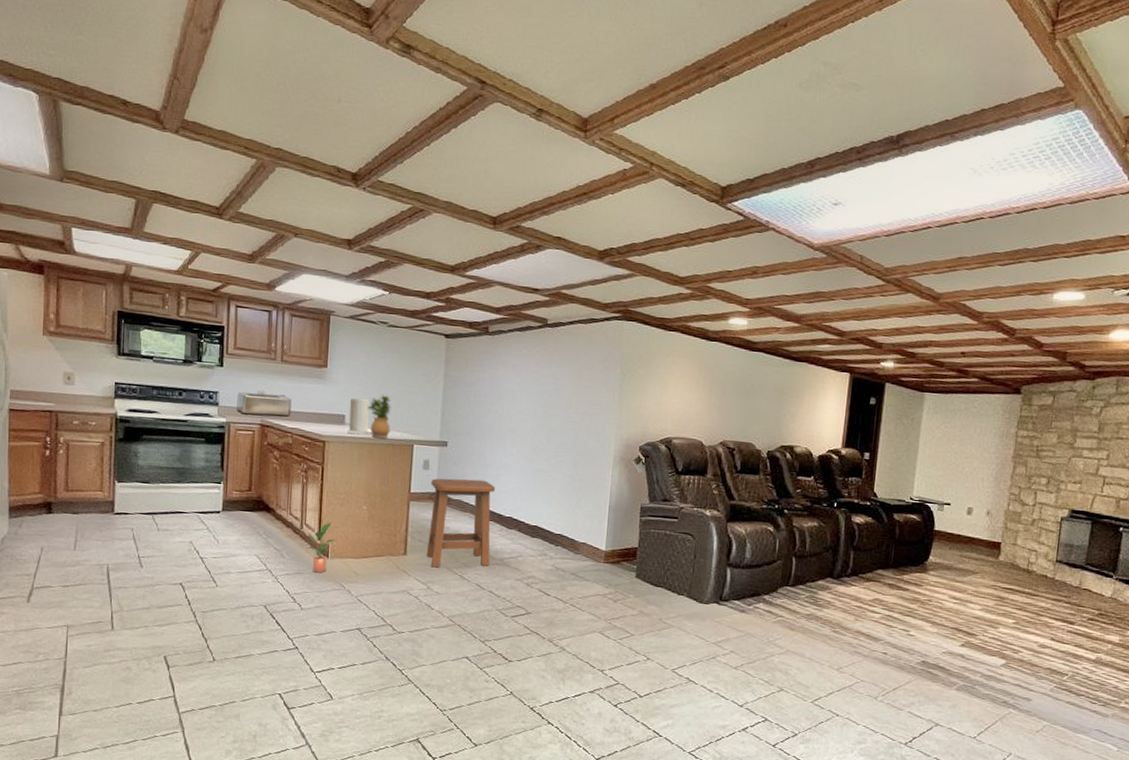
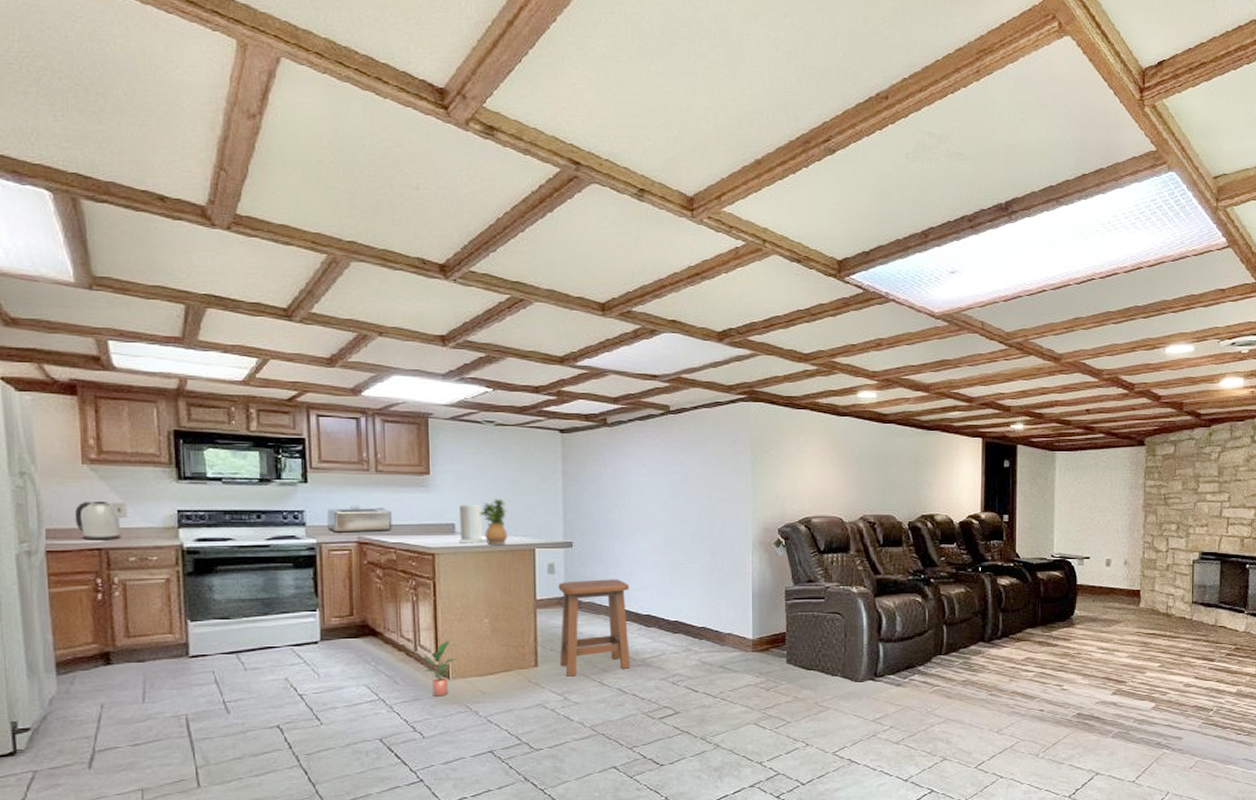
kettle: none [33,368,69,405] -> present [74,500,121,540]

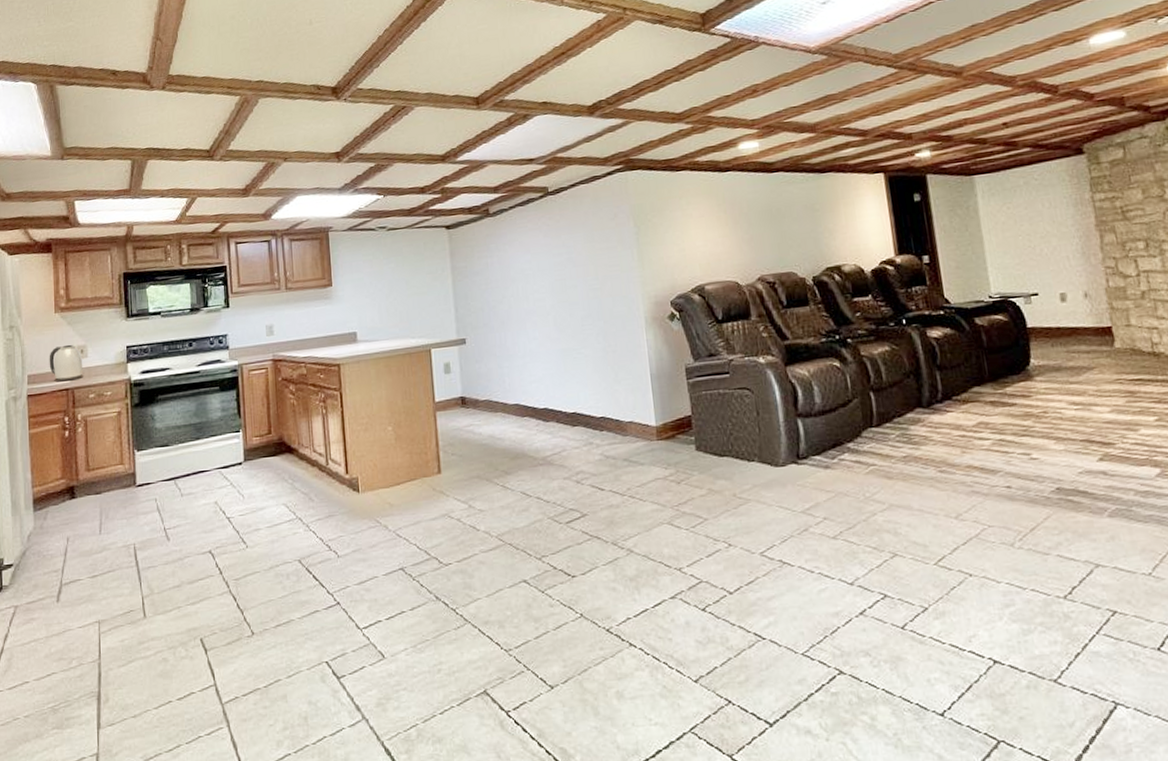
toaster: present [327,508,392,533] -> none [246,324,302,353]
potted plant: present [422,640,457,697] -> none [334,451,365,512]
paper towel: present [458,505,488,543] -> none [360,311,387,351]
potted plant: present [479,498,508,545] -> none [377,302,405,350]
stool: present [558,579,630,677] -> none [455,372,532,482]

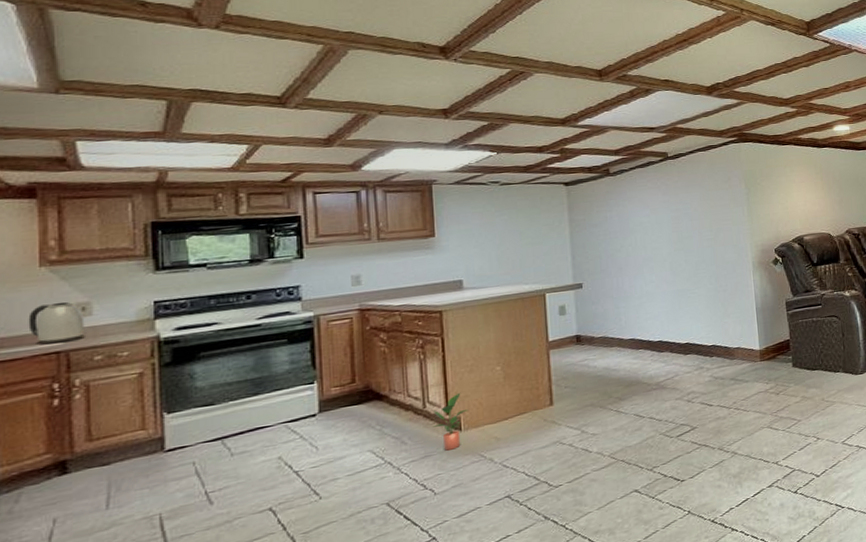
potted plant: none [334,451,365,512] -> present [432,392,468,451]

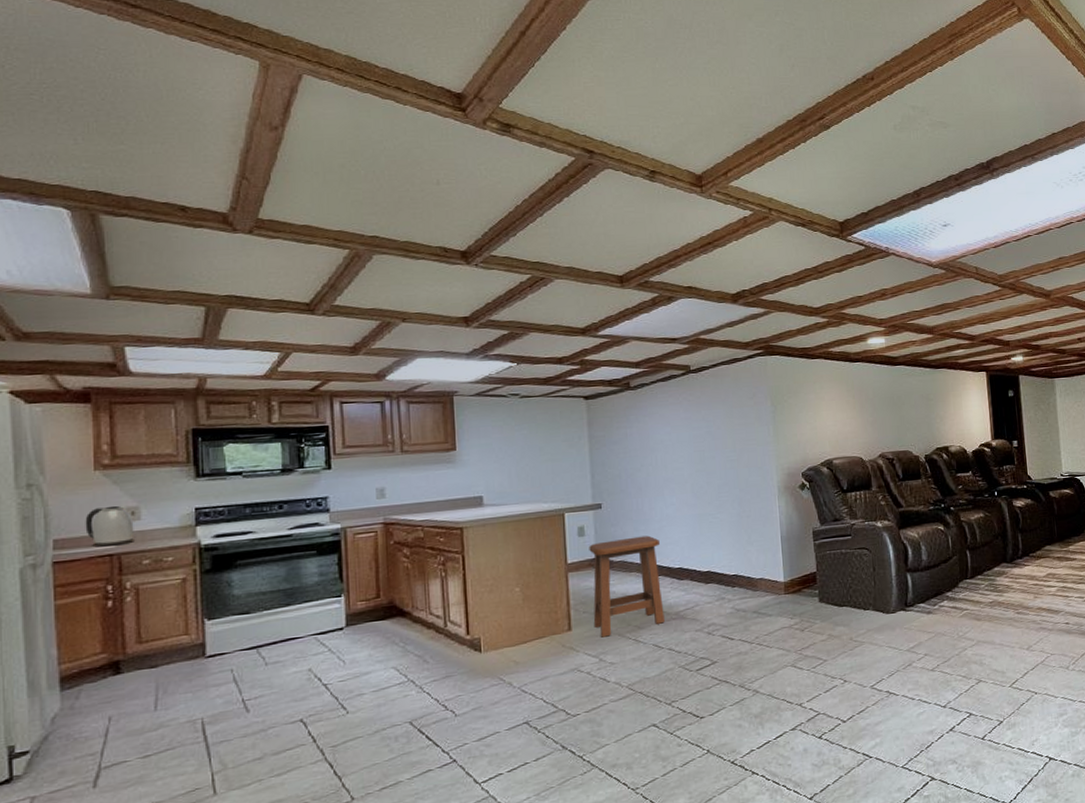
potted plant: present [432,392,468,451] -> none [453,612,488,672]
stool: none [570,312,645,410] -> present [589,535,665,638]

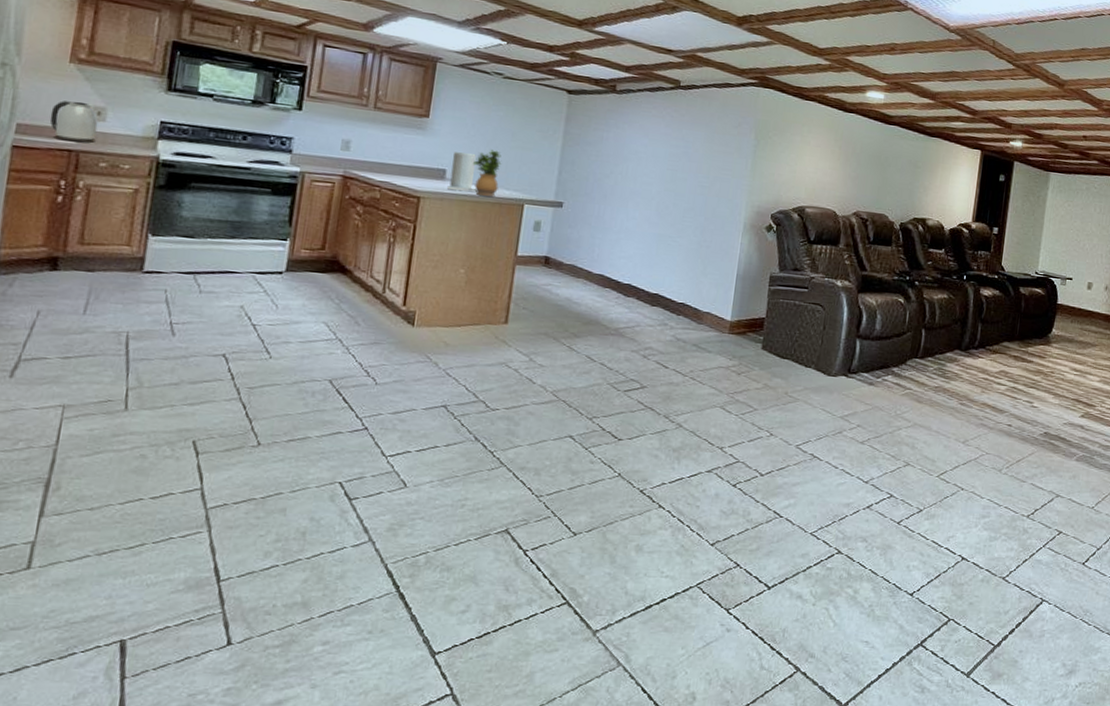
paper towel: none [486,476,517,515] -> present [446,152,477,193]
potted plant: none [506,467,536,514] -> present [472,149,502,197]
stool: present [589,535,665,638] -> none [530,241,614,338]

